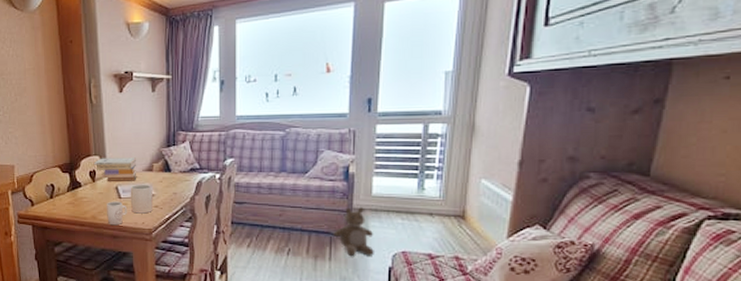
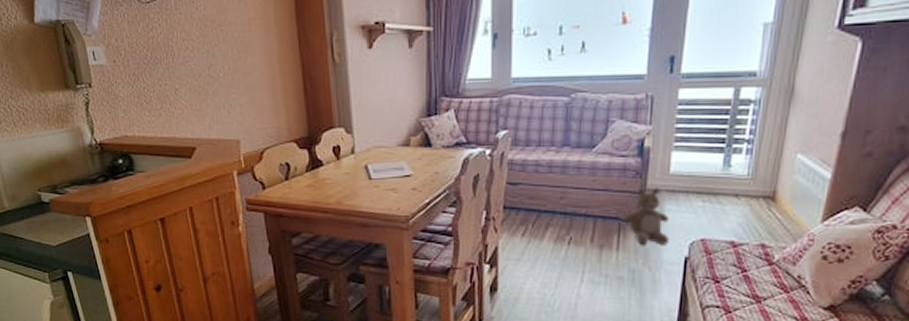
books: present [93,157,137,182] -> none [337,130,391,160]
mug: present [107,201,128,226] -> none [354,183,380,212]
mug: present [130,184,154,214] -> none [382,162,411,198]

